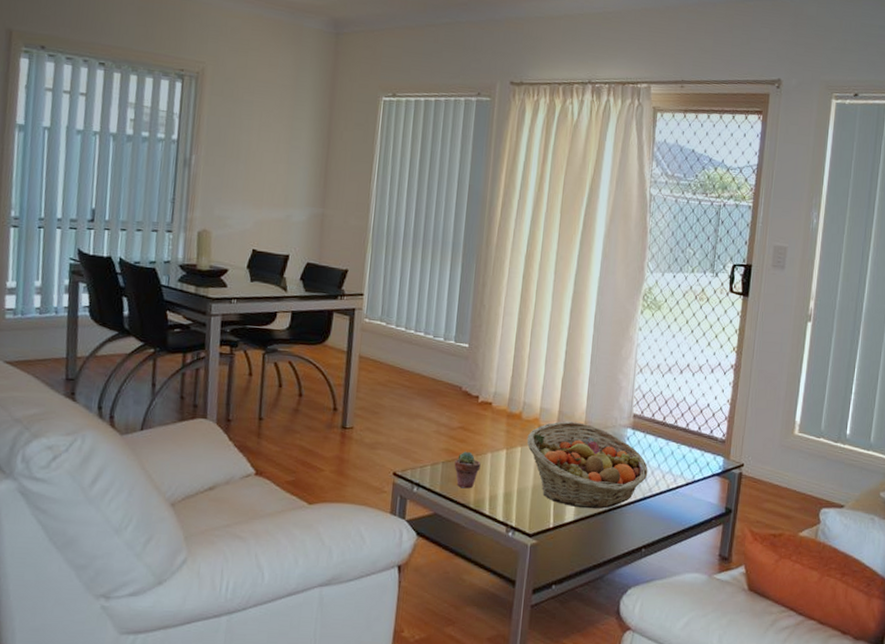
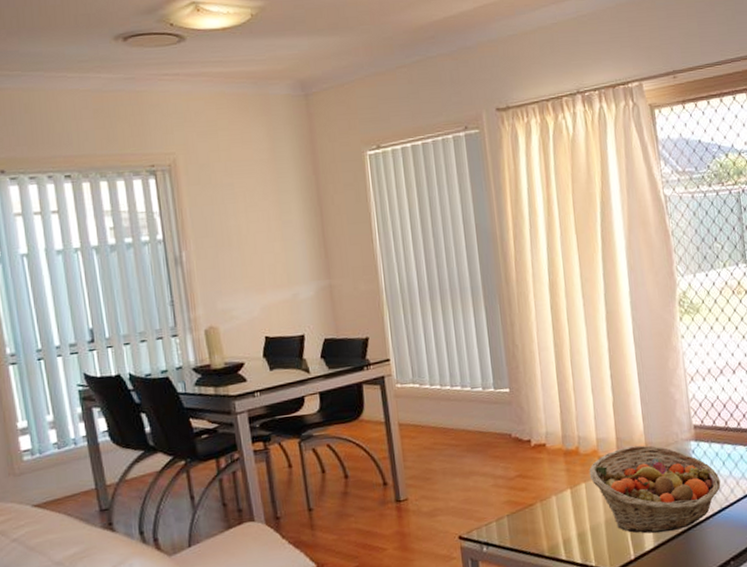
potted succulent: present [454,451,481,489] -> none [519,499,548,538]

